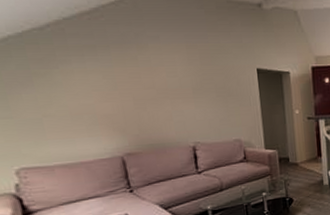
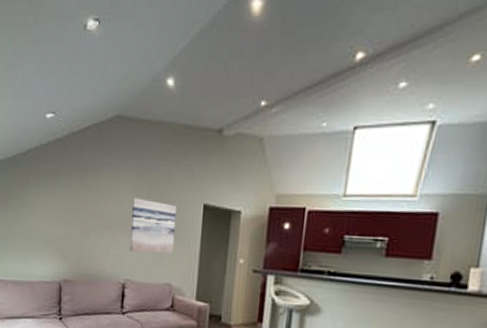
wall art: none [187,67,238,117] -> present [129,198,177,255]

